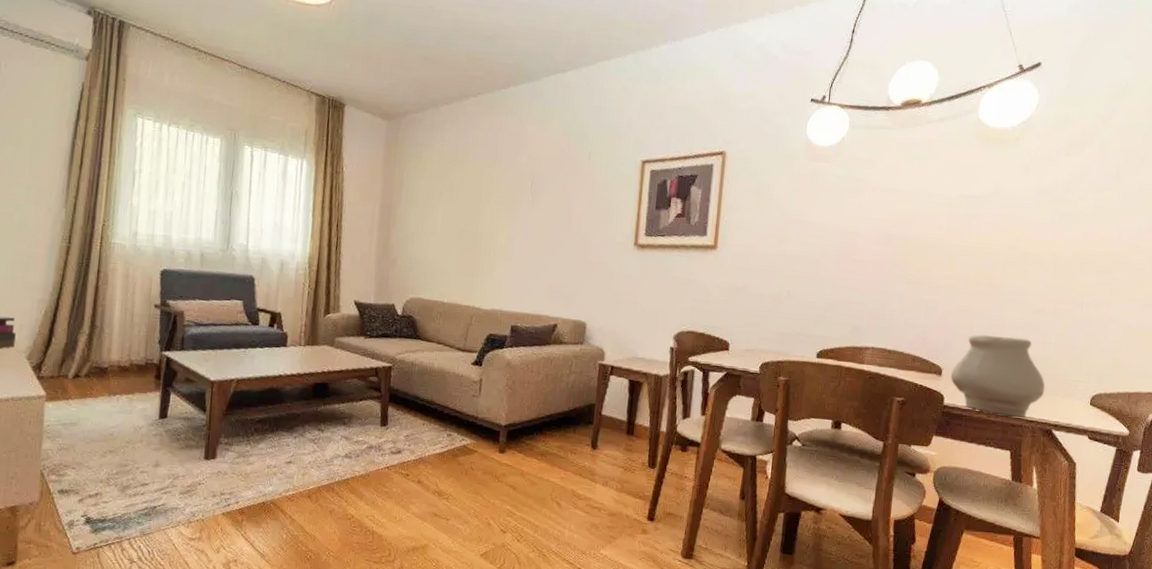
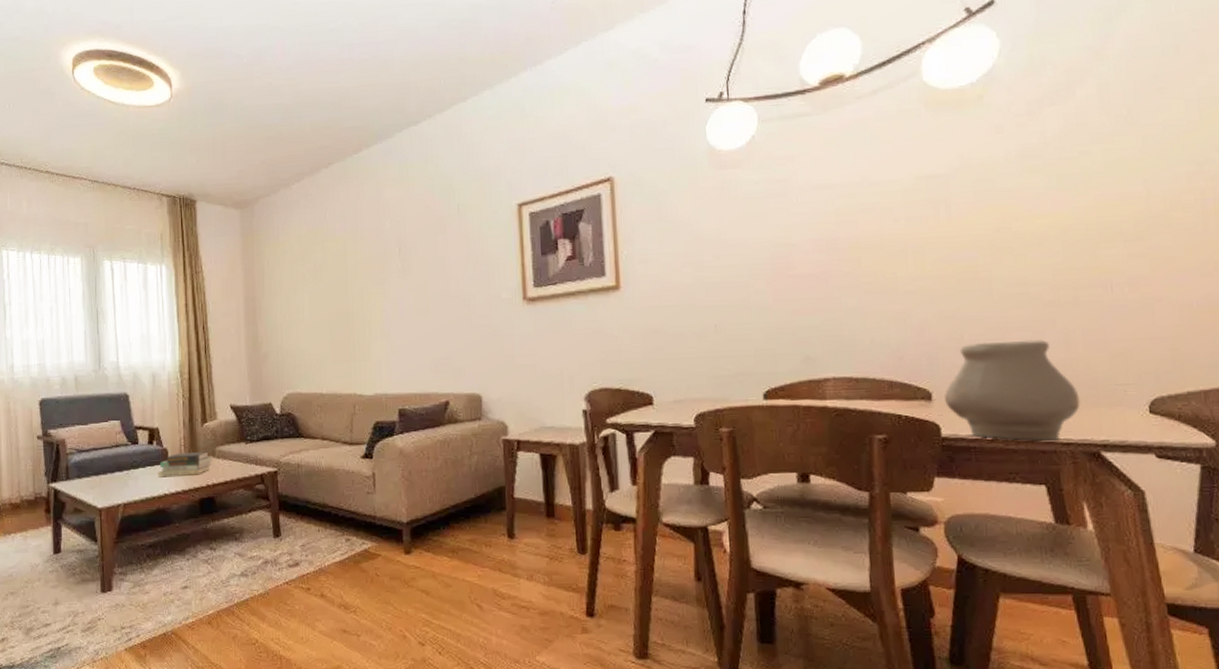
books: none [274,338,331,361] -> present [157,451,213,478]

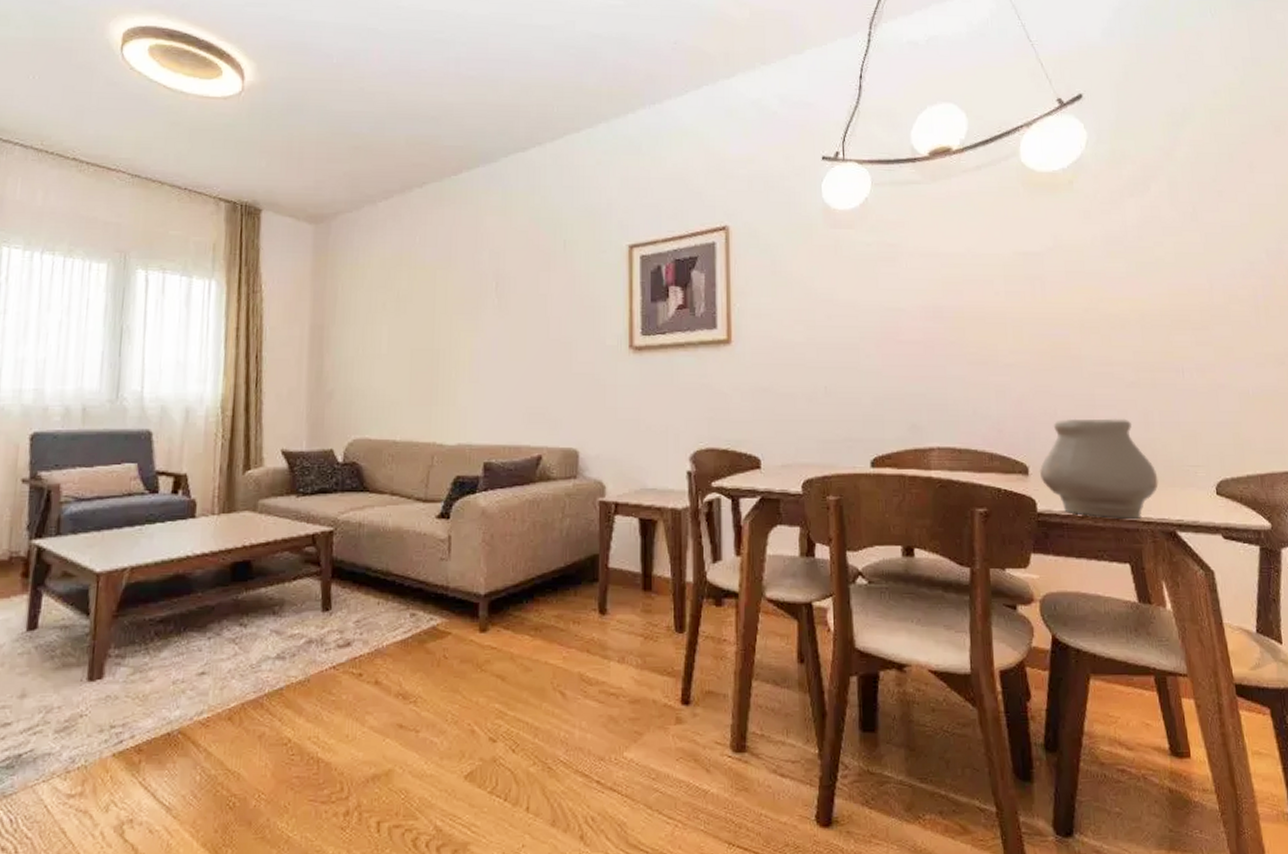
books: present [157,451,213,478] -> none [179,504,254,535]

